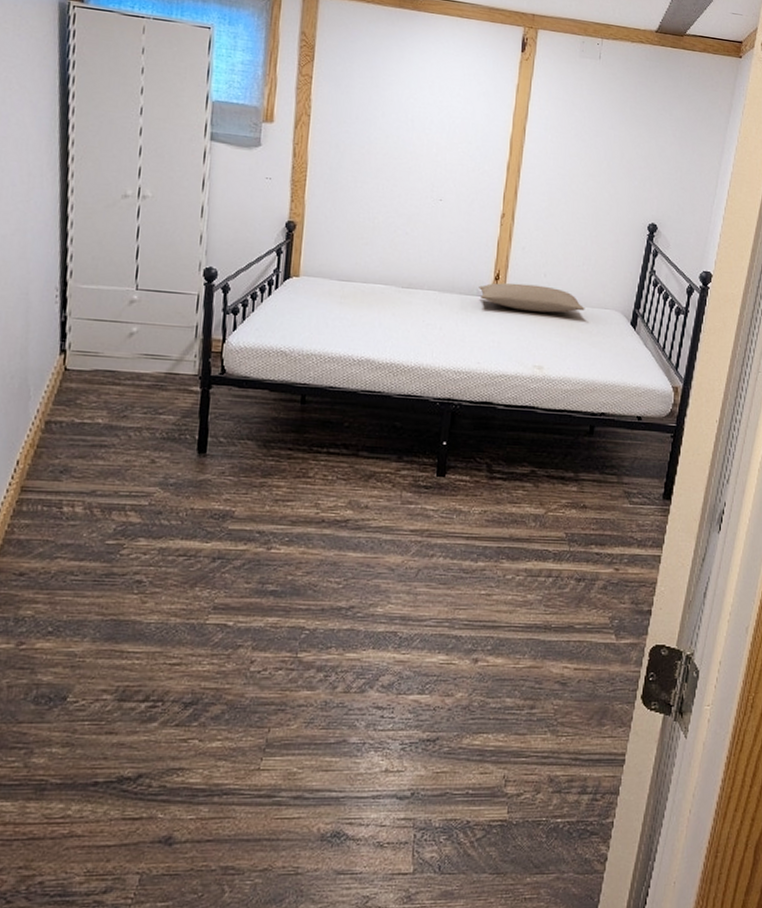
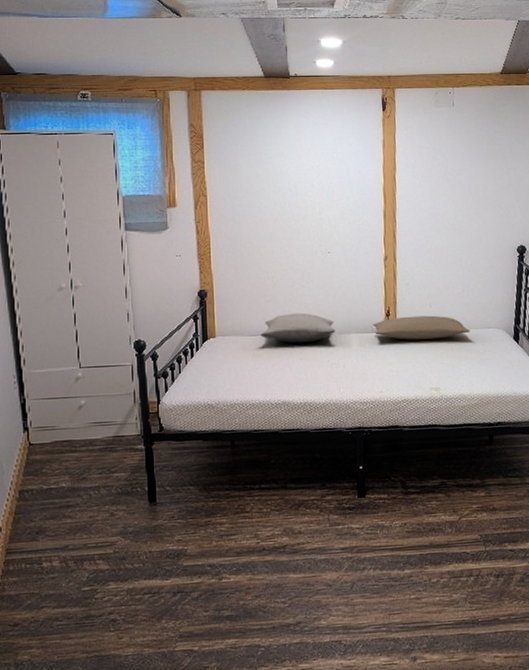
pillow: none [351,261,437,298] -> present [260,312,336,343]

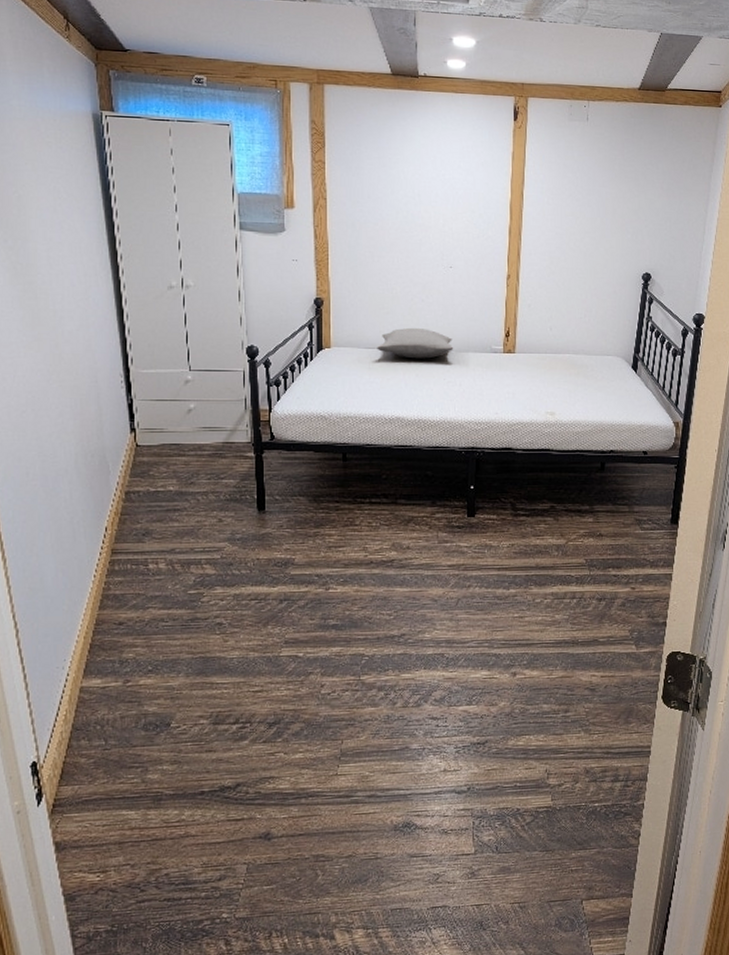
pillow: present [373,315,471,340] -> none [492,338,590,363]

